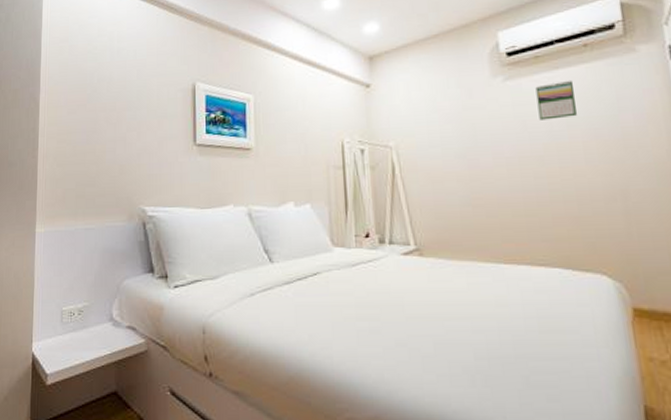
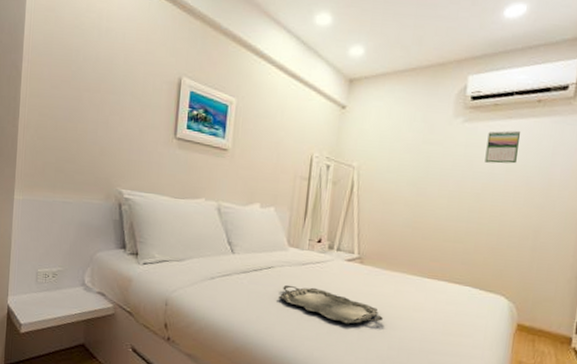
serving tray: none [330,292,461,333] -> present [278,285,383,324]

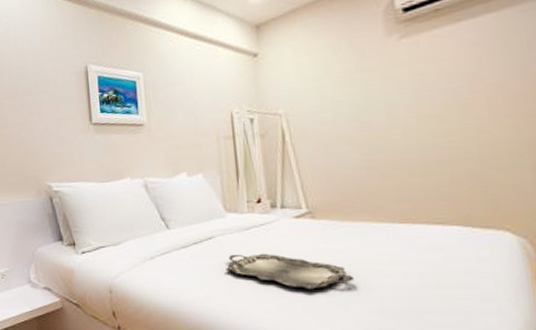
calendar: present [485,130,520,164] -> none [434,31,481,77]

